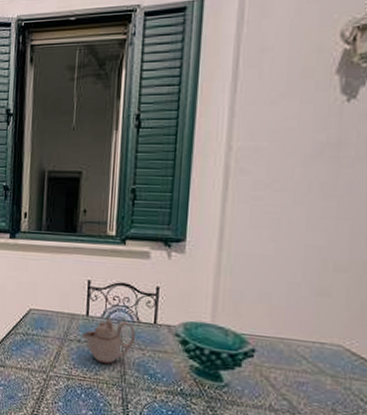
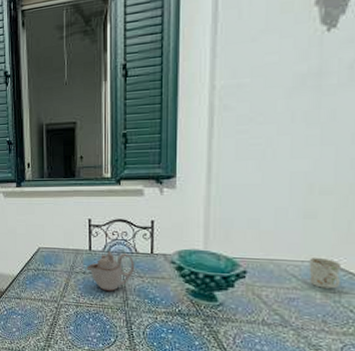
mug: none [319,338,352,375] -> present [308,257,340,289]

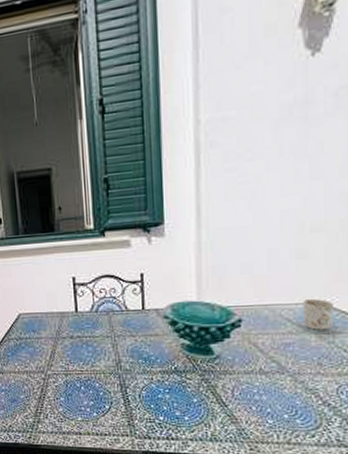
teapot: present [86,250,135,292] -> none [73,310,127,355]

